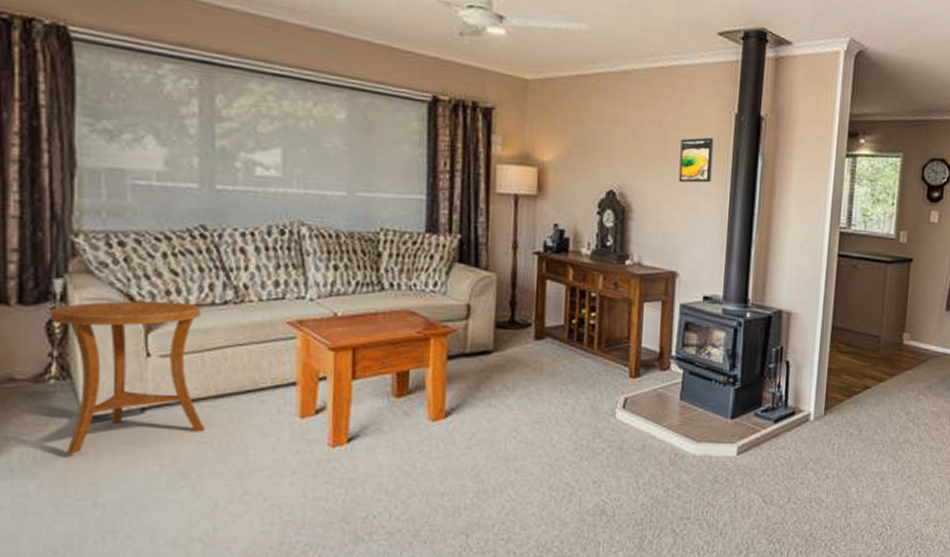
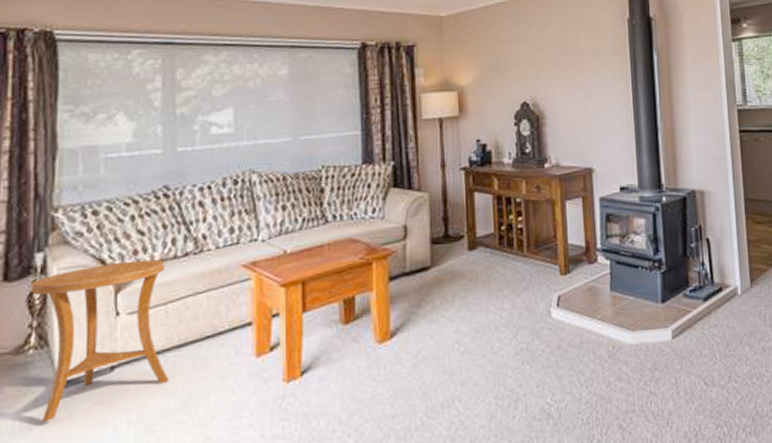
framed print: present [678,137,714,183] -> none [582,42,614,85]

